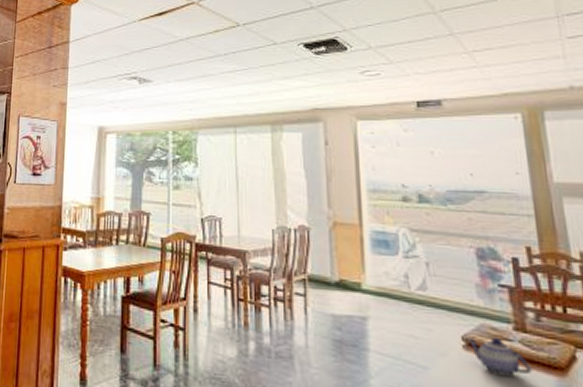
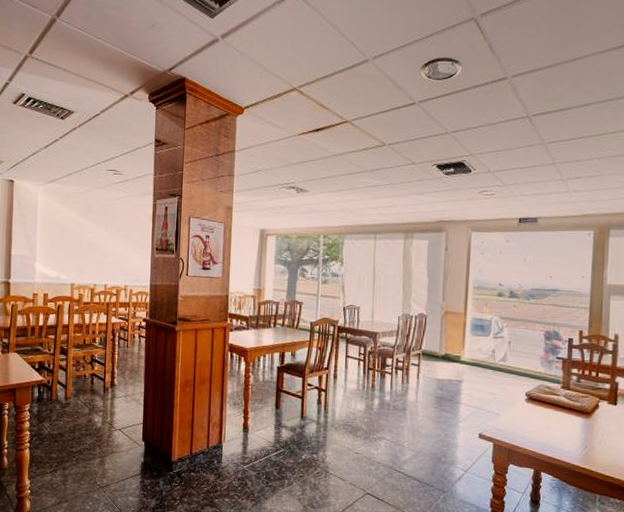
teapot: present [467,336,533,376] -> none [529,393,569,419]

